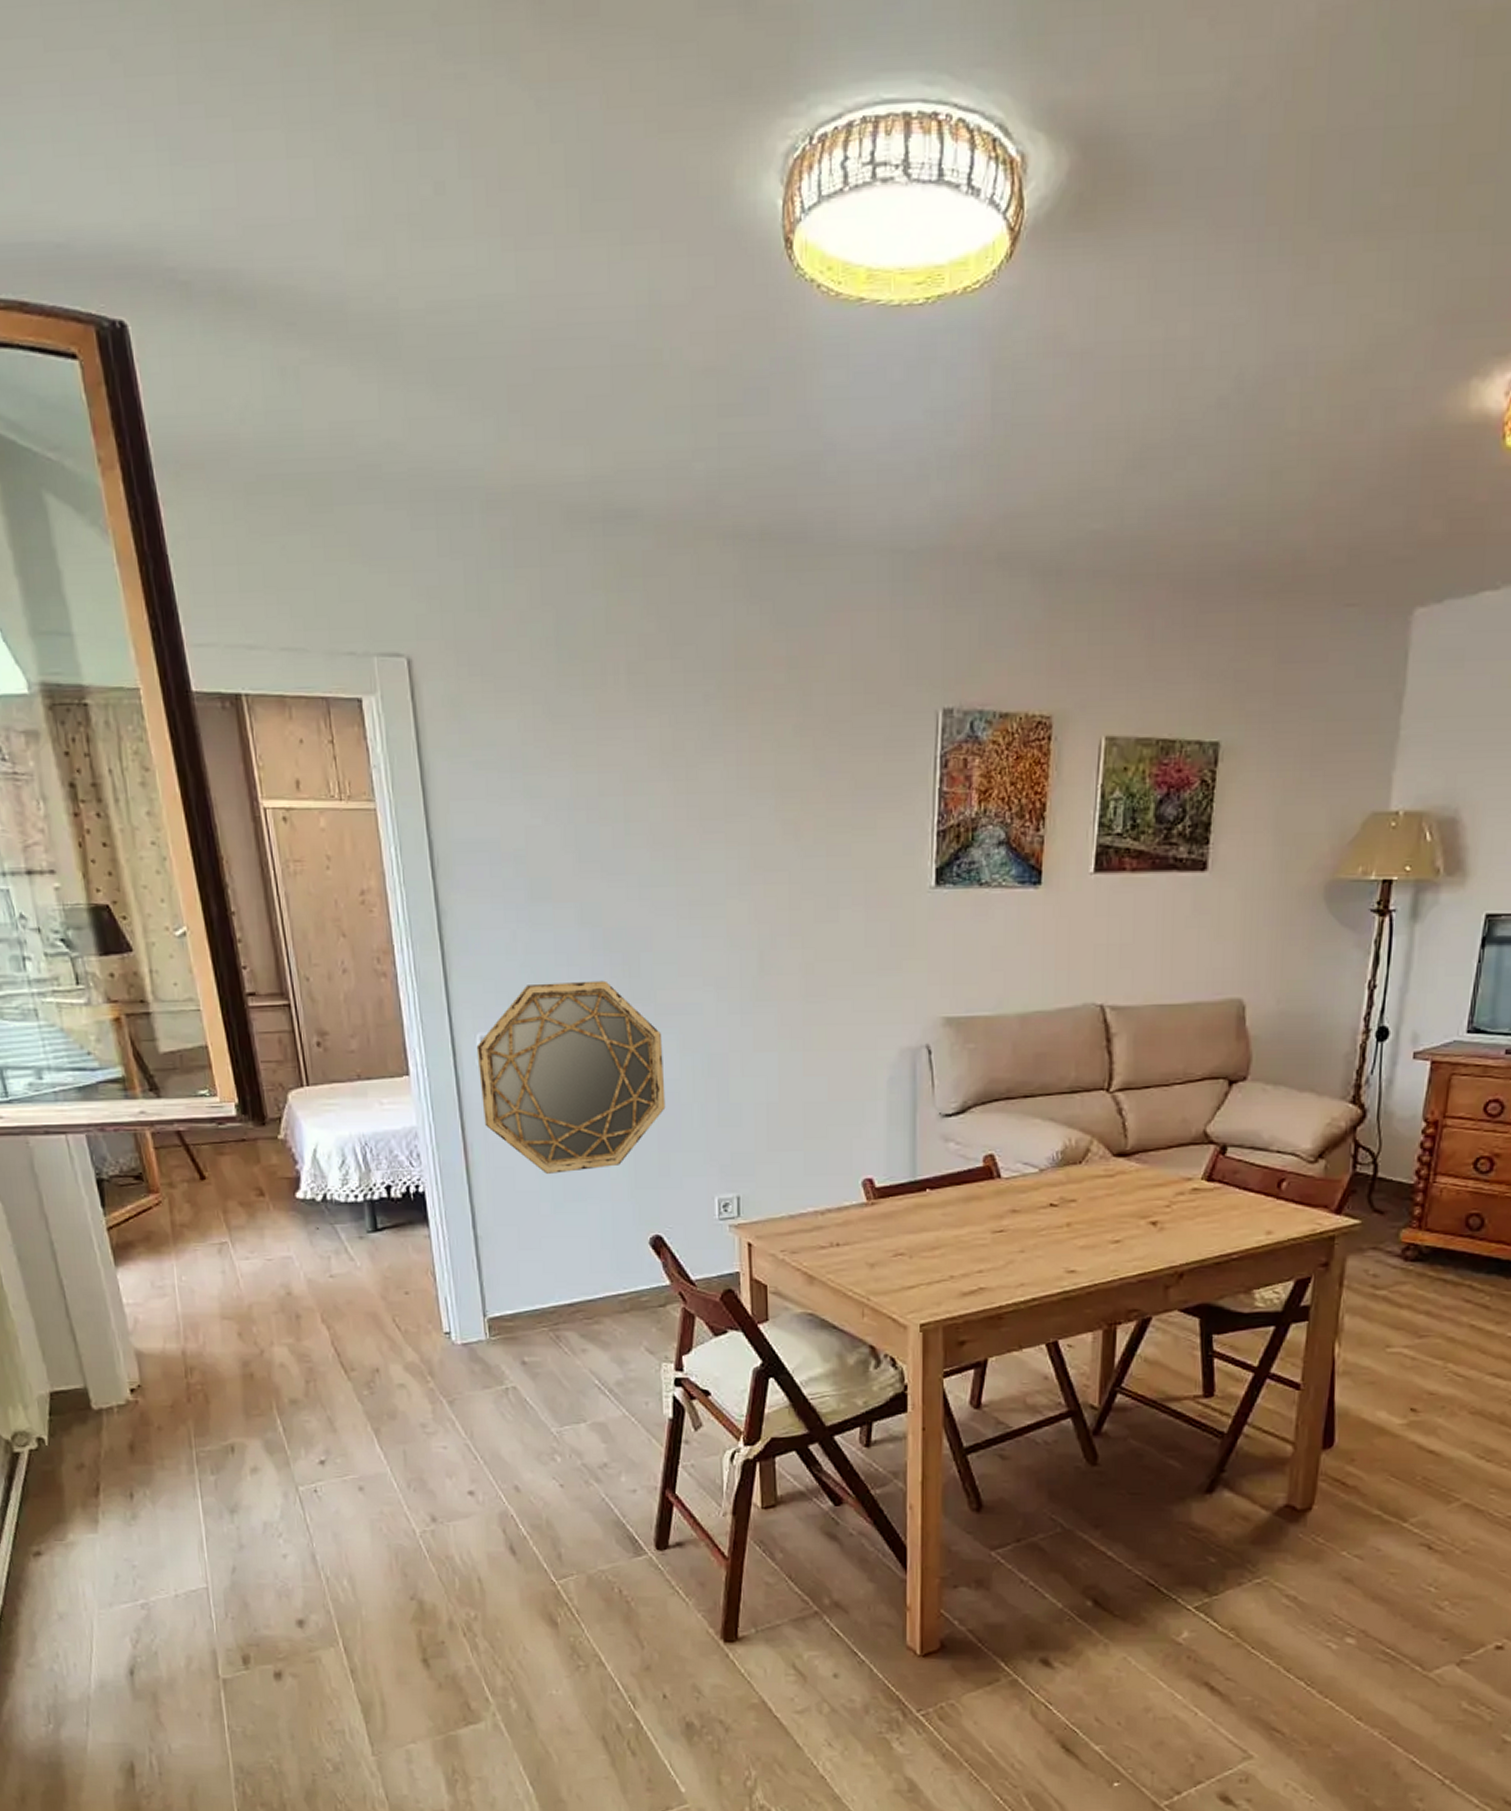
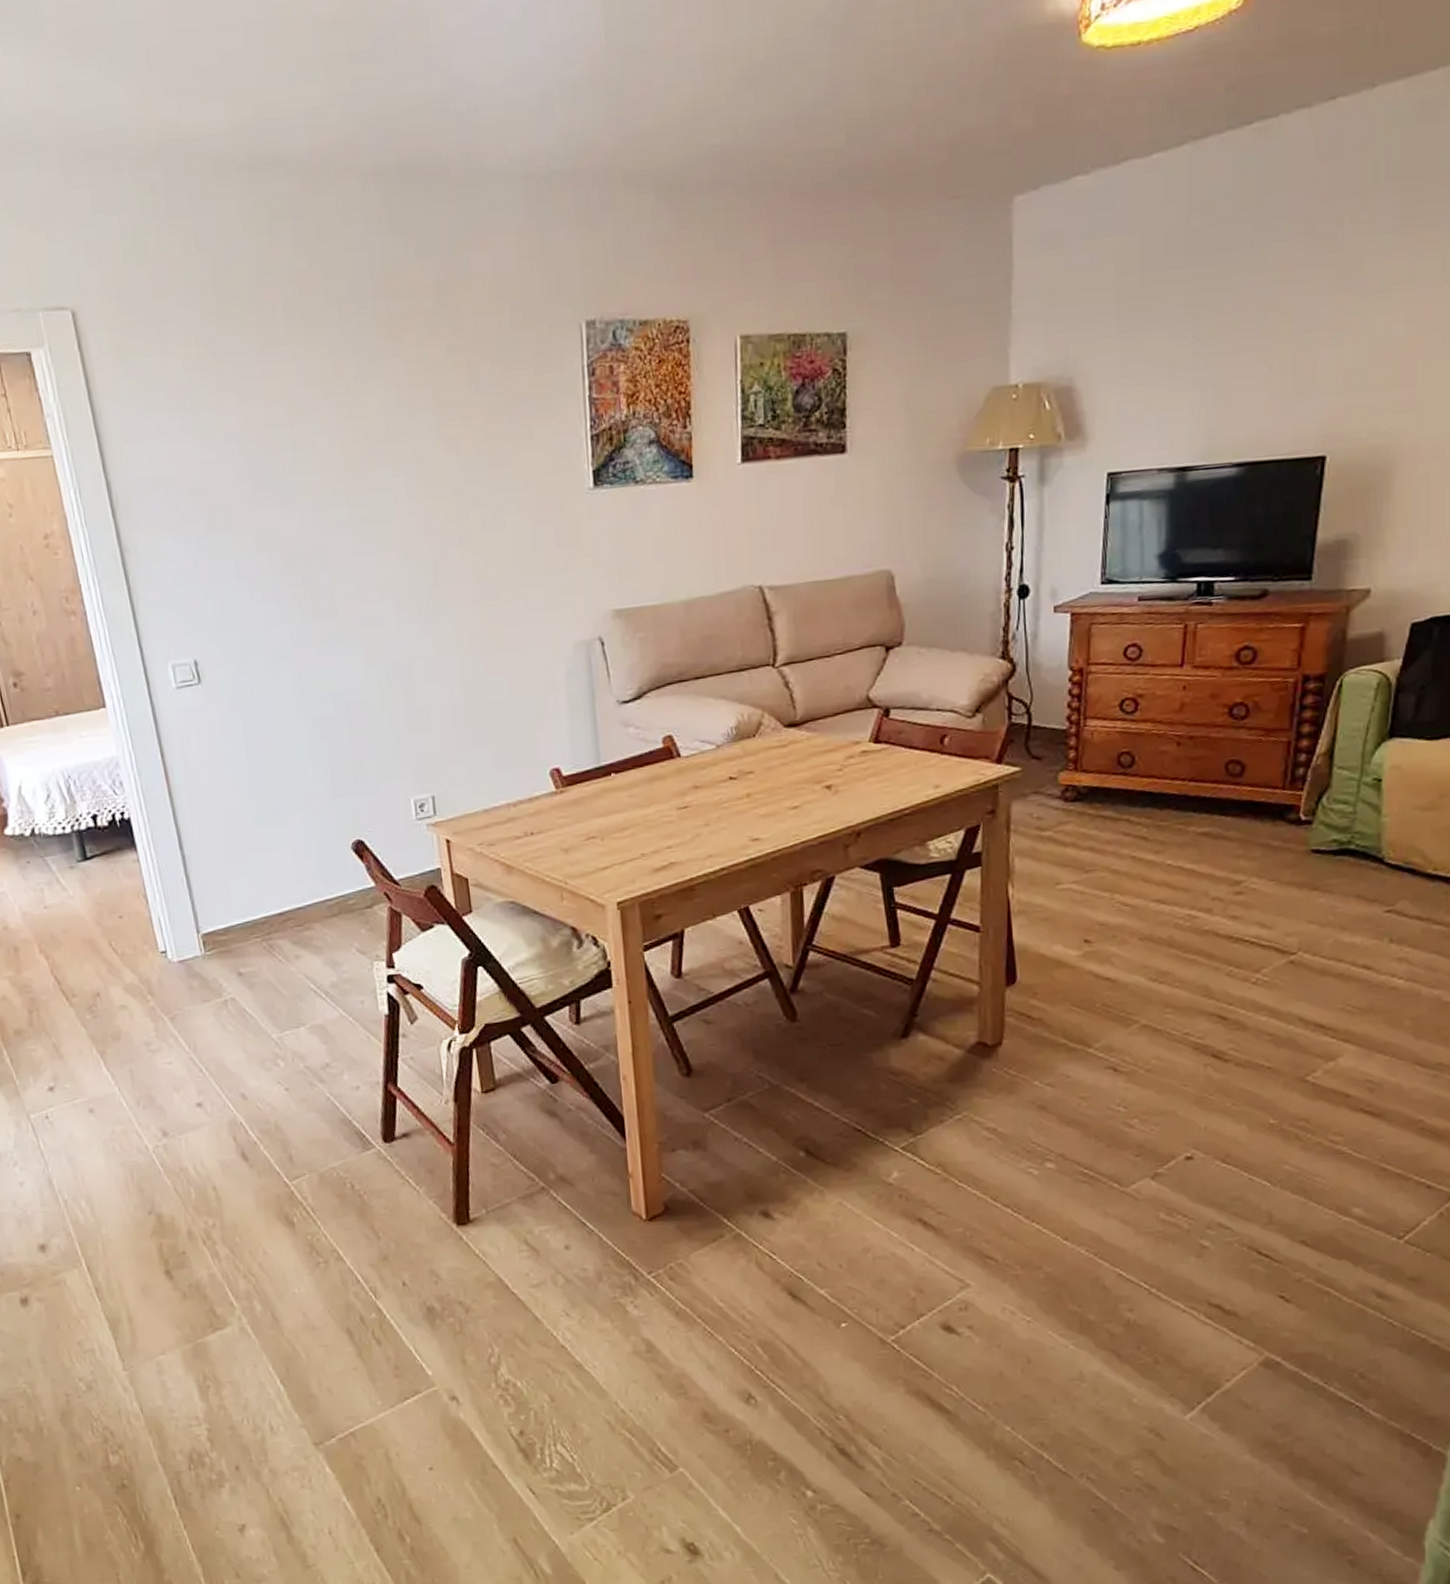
home mirror: present [476,980,666,1174] -> none [169,601,356,790]

